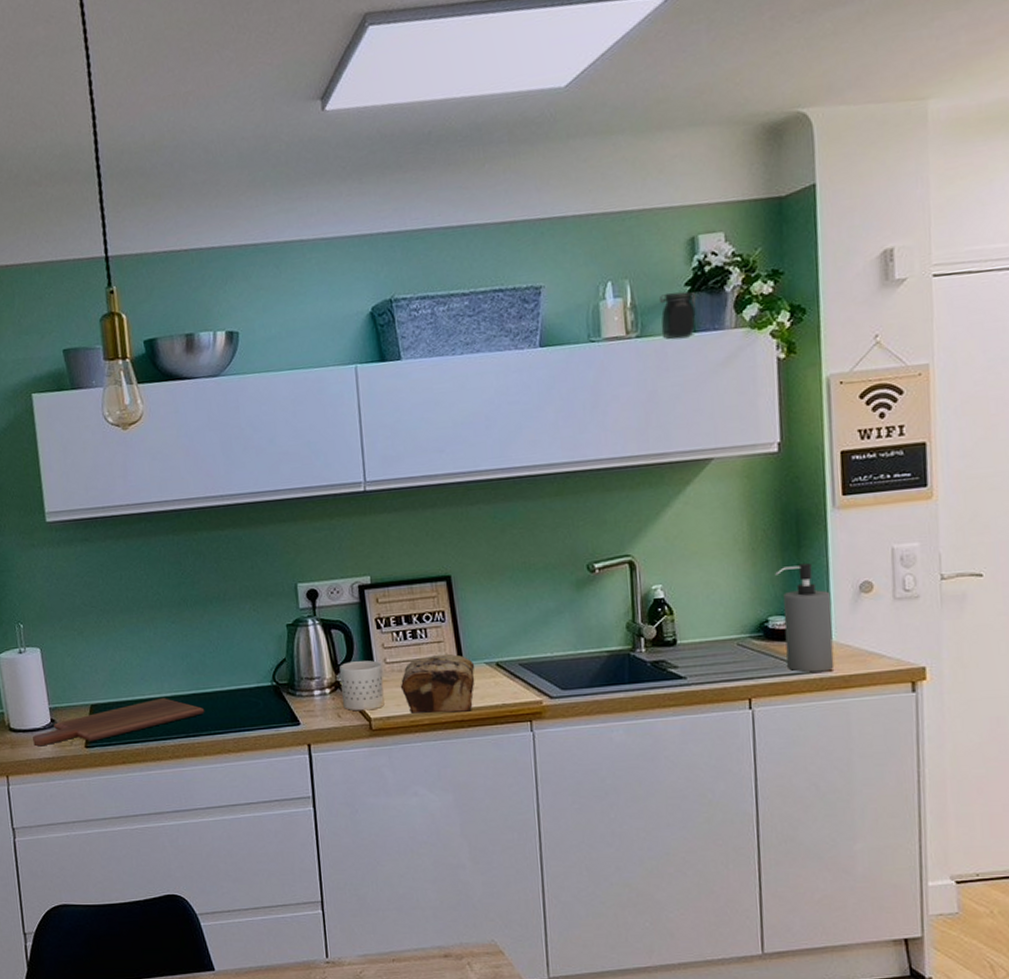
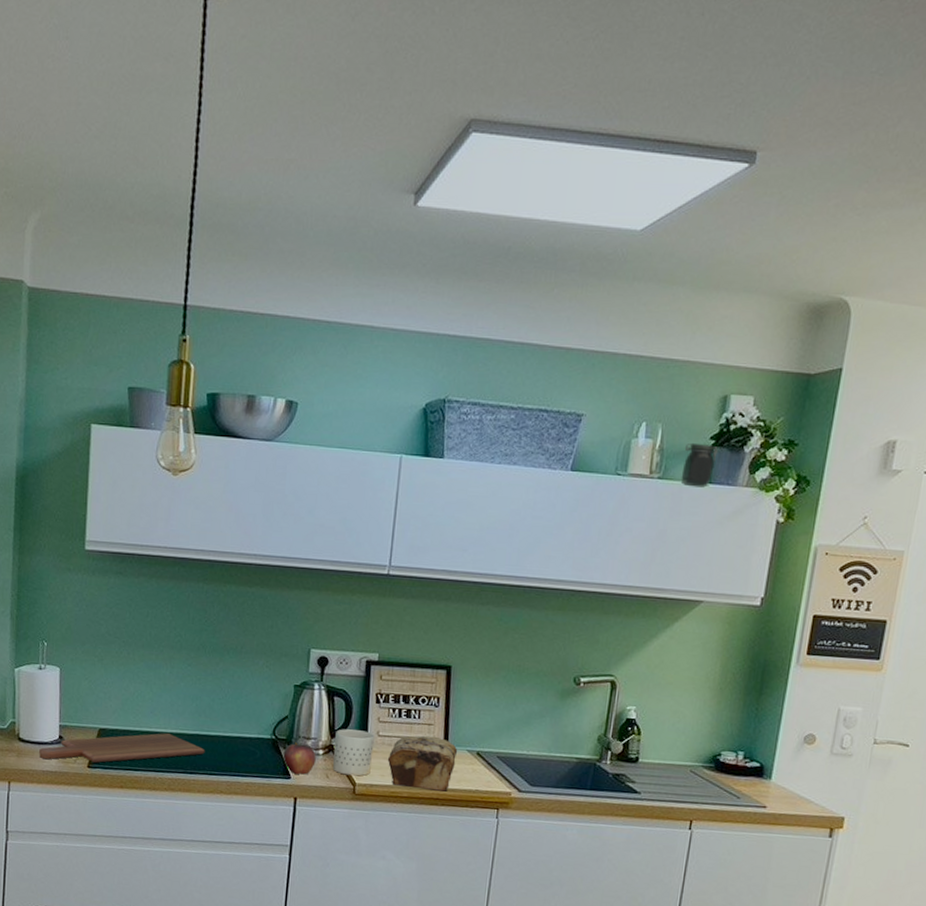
fruit: none [287,685,324,720] -> present [283,742,316,775]
soap dispenser: present [775,563,835,673] -> none [729,709,779,808]

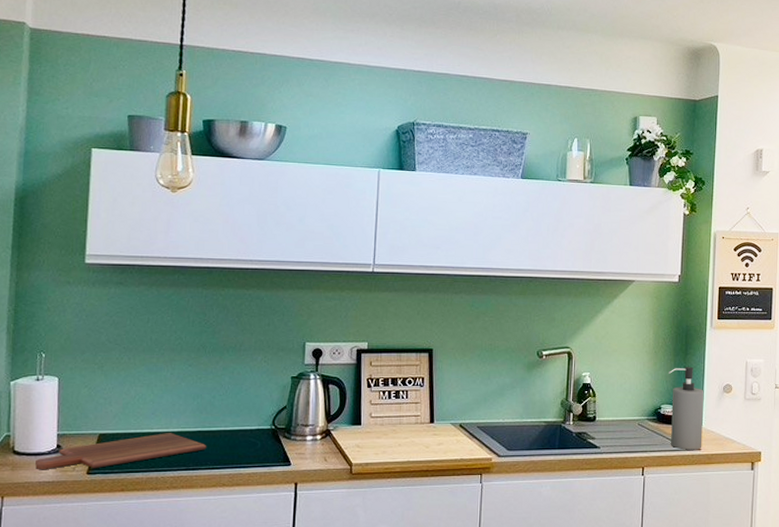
fruit: present [283,742,316,775] -> none [283,430,314,461]
mug: present [333,729,375,776] -> none [331,414,368,457]
bread loaf: present [387,735,458,792] -> none [380,413,443,463]
jar: present [681,442,718,488] -> none [608,154,634,189]
soap dispenser: none [729,709,779,808] -> present [669,367,704,450]

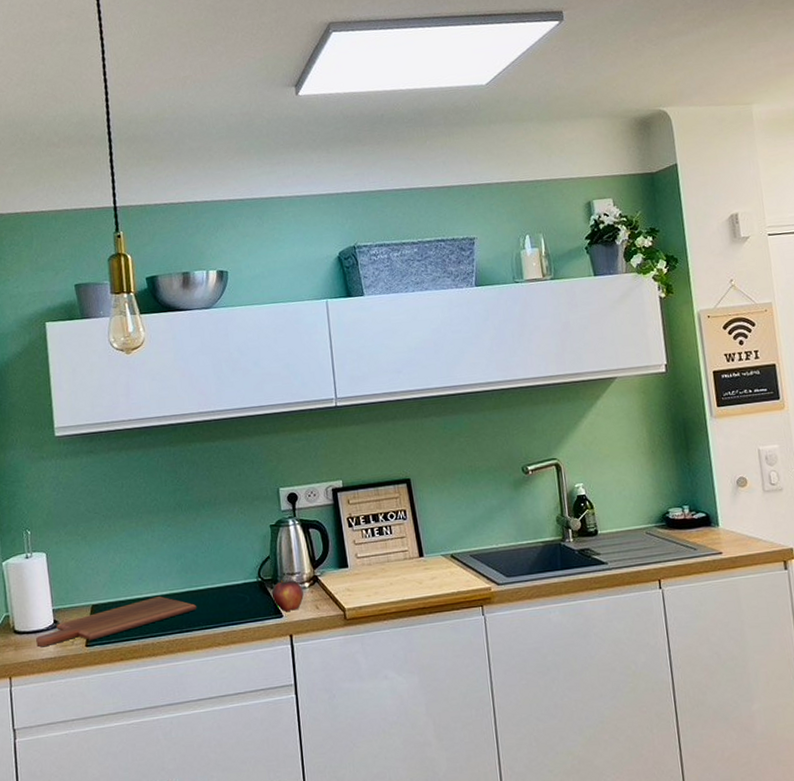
fruit: none [283,430,314,461] -> present [271,580,304,613]
soap dispenser: present [669,367,704,450] -> none [671,463,723,556]

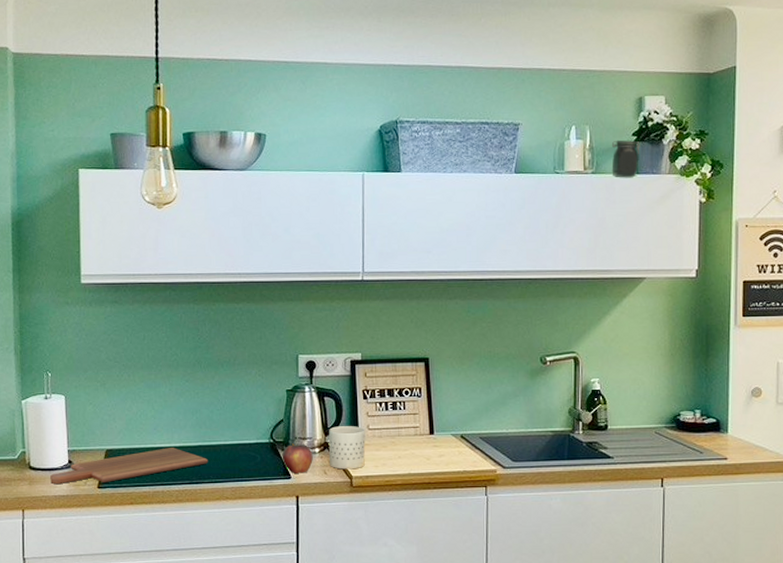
mug: none [317,555,357,603] -> present [329,426,366,470]
jar: none [567,243,595,282] -> present [611,139,640,178]

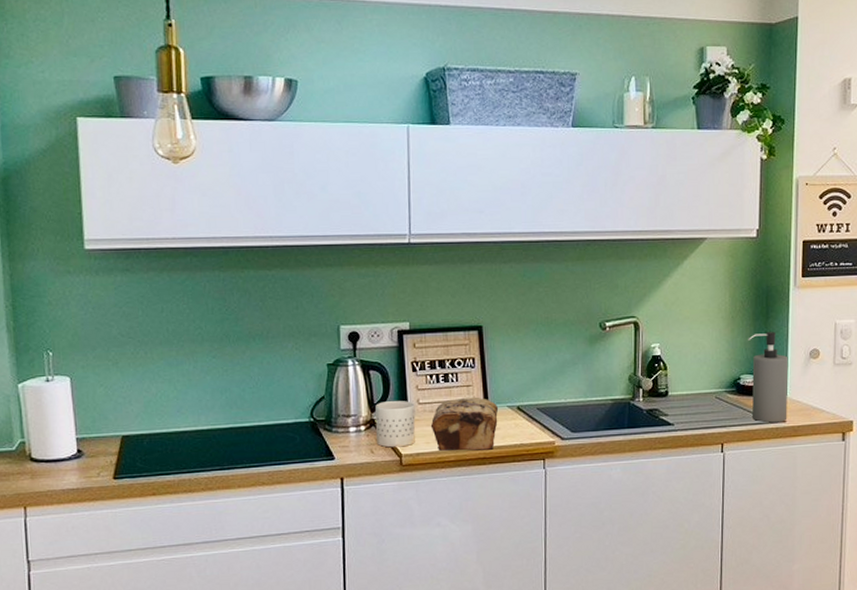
cutting board: present [50,448,209,485] -> none [56,431,241,477]
fruit: present [282,443,313,475] -> none [324,422,358,455]
bread loaf: none [379,424,443,475] -> present [430,397,499,451]
jar: present [611,139,640,178] -> none [672,92,702,134]
soap dispenser: none [688,370,730,459] -> present [748,332,788,423]

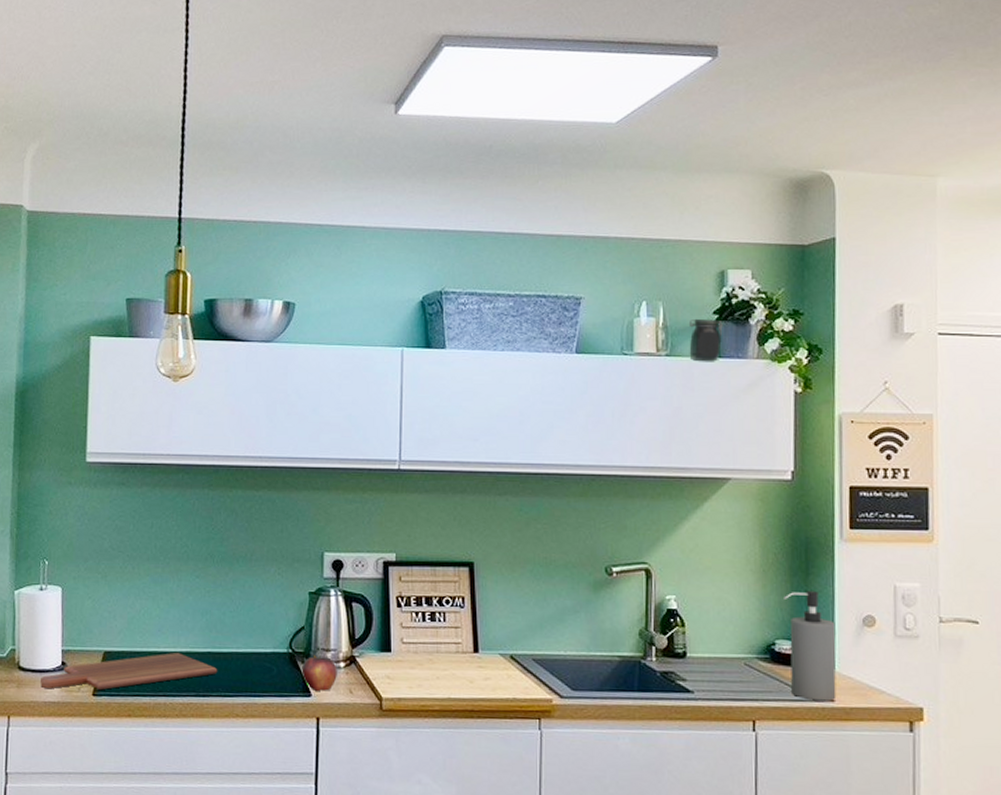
cutting board: none [56,431,241,477] -> present [41,653,218,691]
fruit: none [324,422,358,455] -> present [301,655,337,692]
mug: present [375,401,416,448] -> none [356,637,398,690]
bread loaf: present [430,397,499,451] -> none [414,640,490,702]
jar: none [672,92,702,134] -> present [689,318,723,362]

